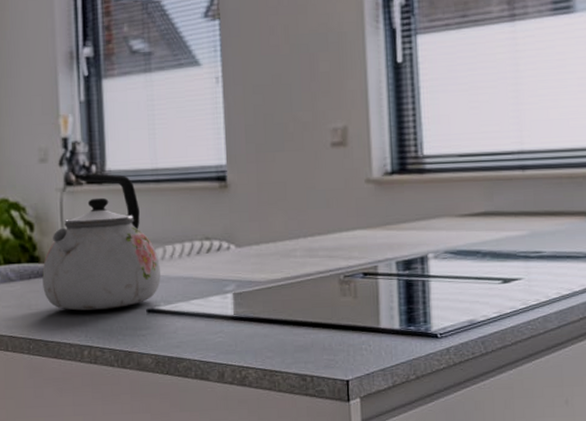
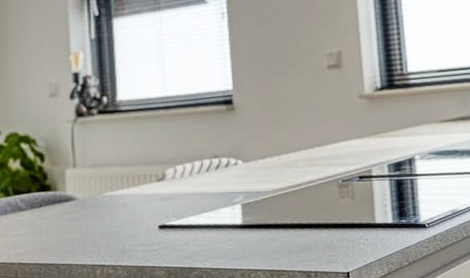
kettle: present [42,173,161,311] -> none [53,104,172,233]

